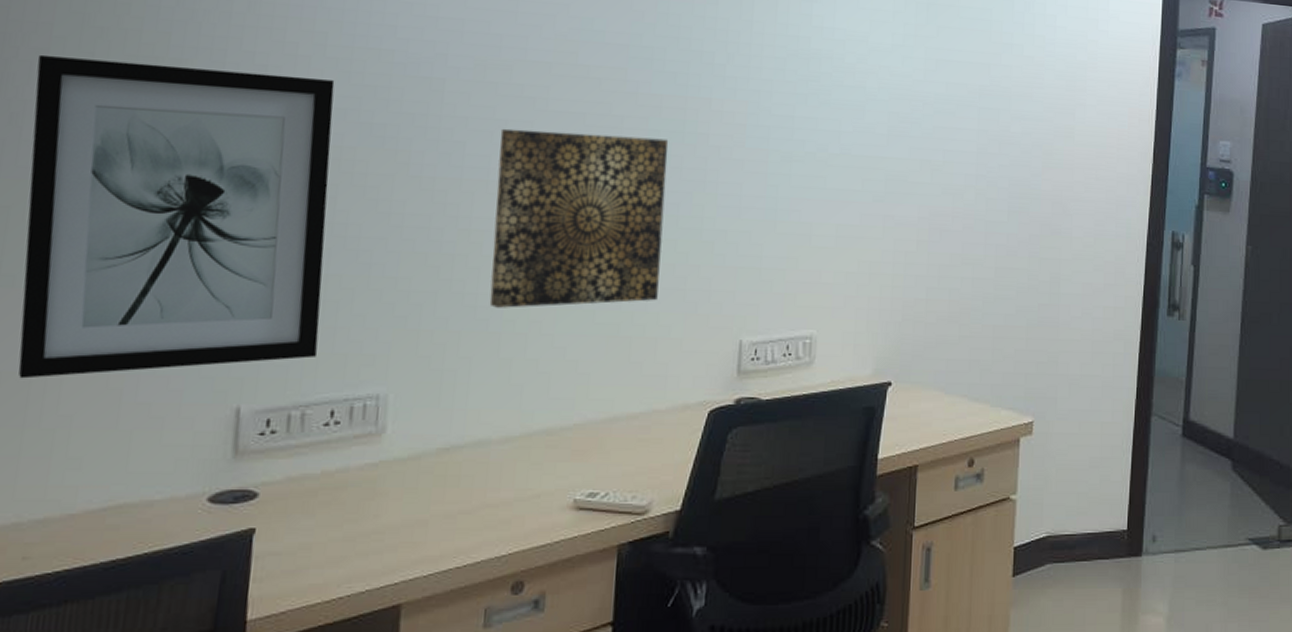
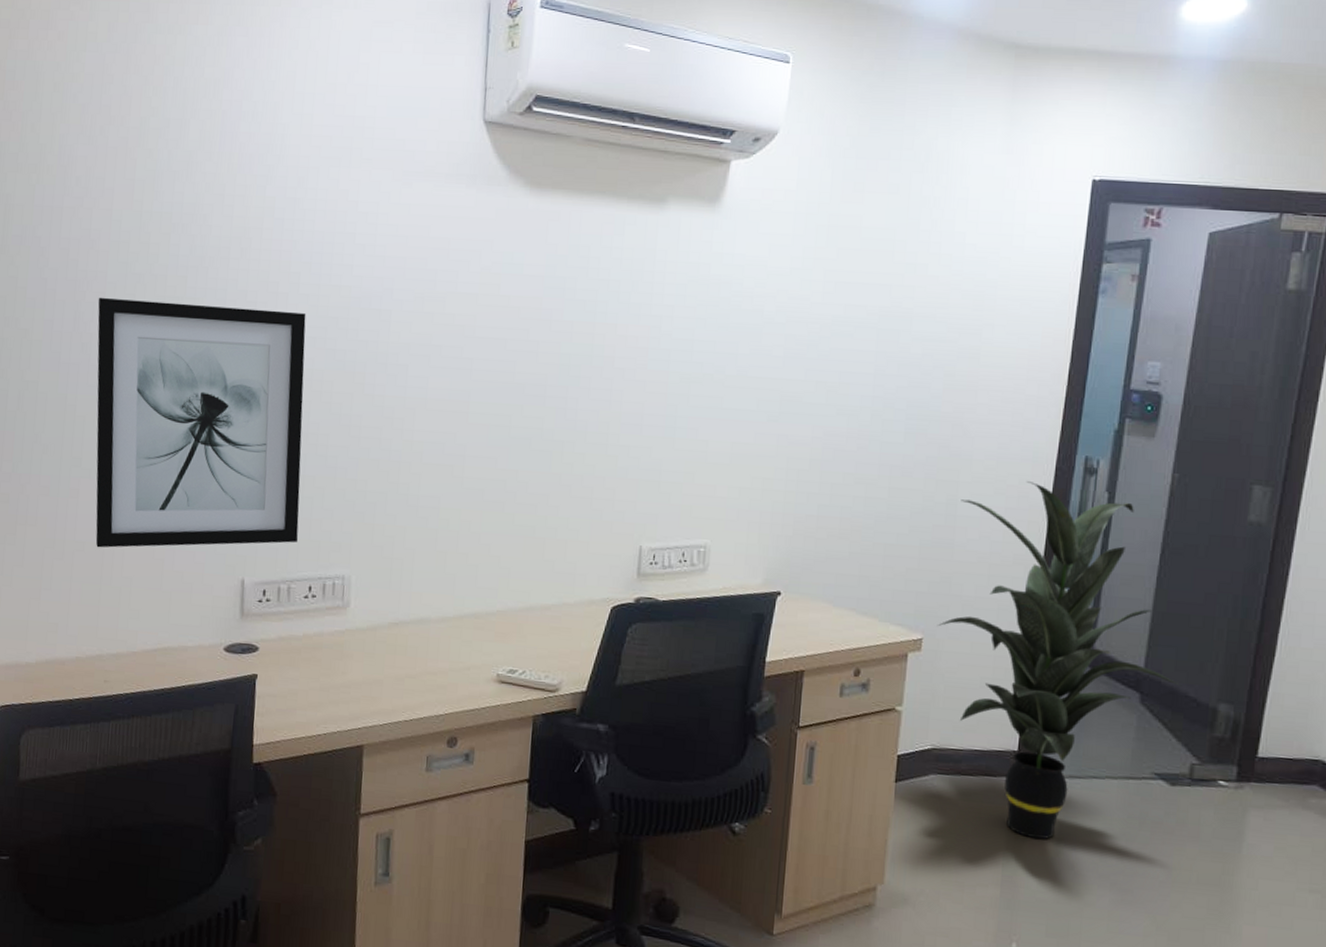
wall art: present [489,128,669,308] -> none [428,353,579,509]
indoor plant: none [1047,257,1267,620] -> present [938,481,1183,840]

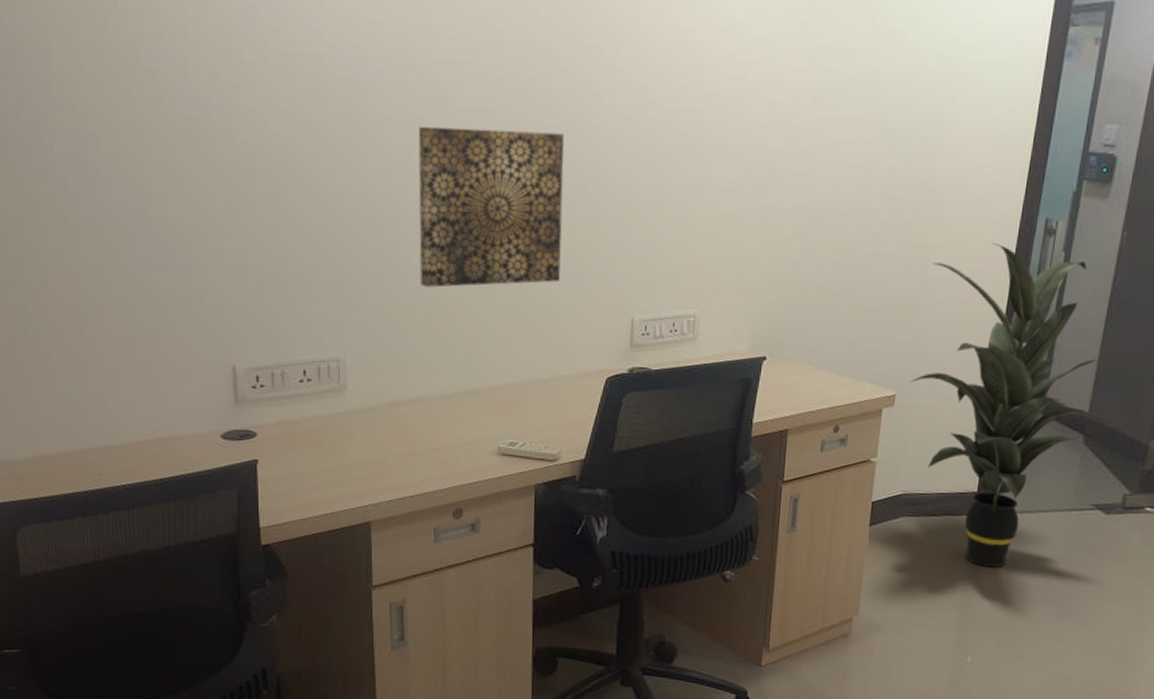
wall art: present [95,297,306,548] -> none [42,68,289,340]
wall art: none [428,353,579,509] -> present [418,126,565,288]

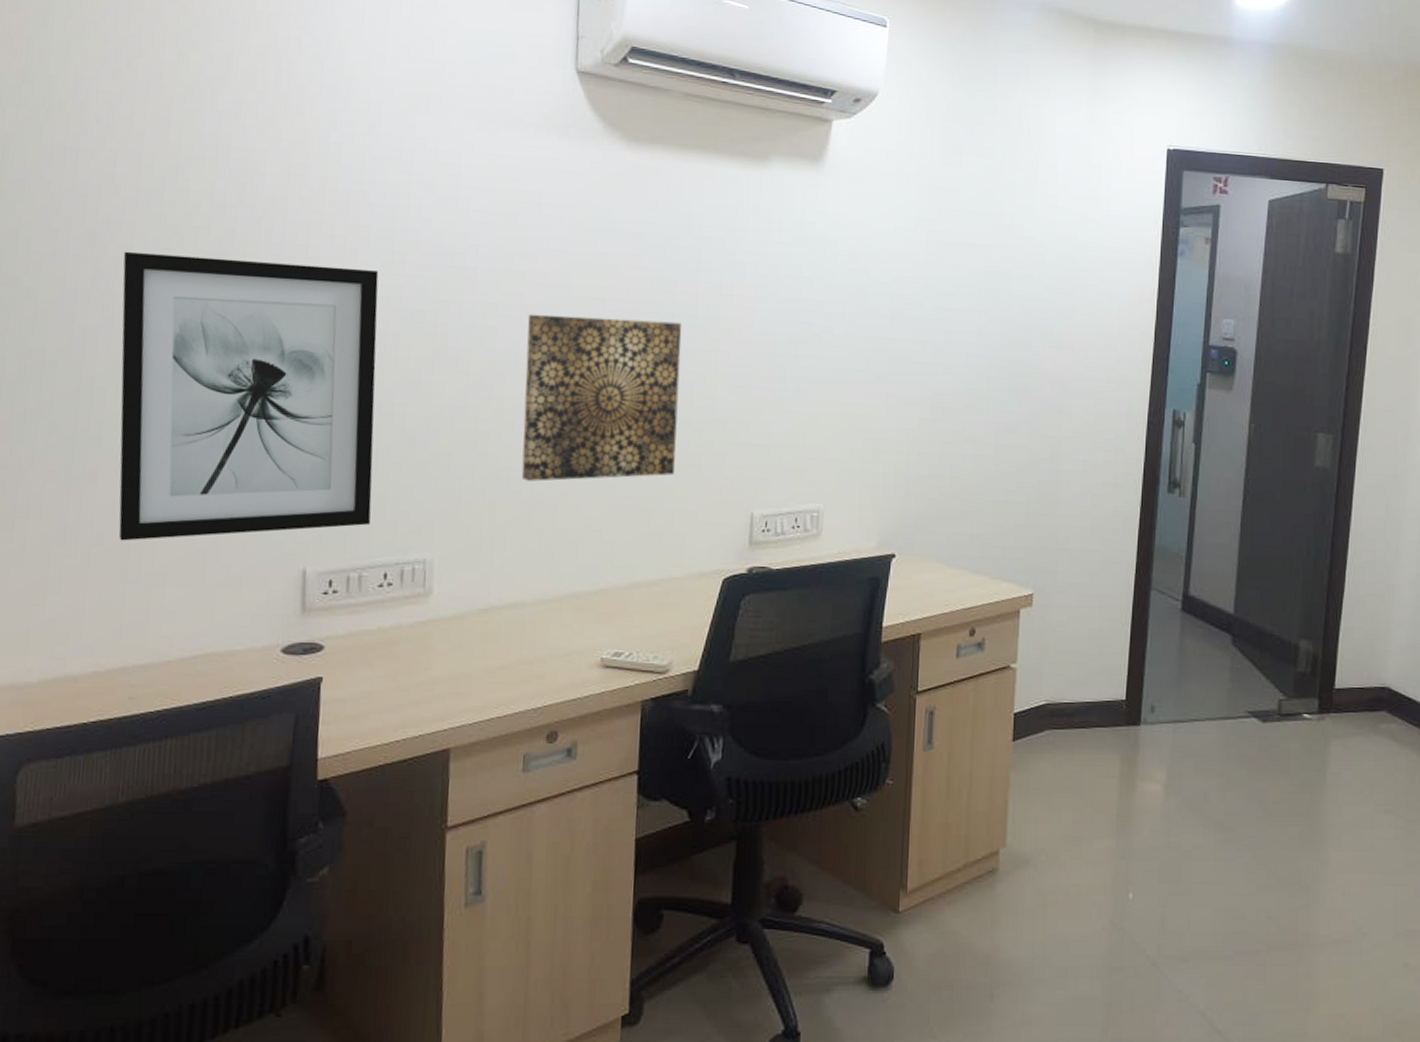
wall art: none [42,68,289,340] -> present [118,251,379,541]
indoor plant: present [910,243,1121,568] -> none [1047,435,1268,786]

